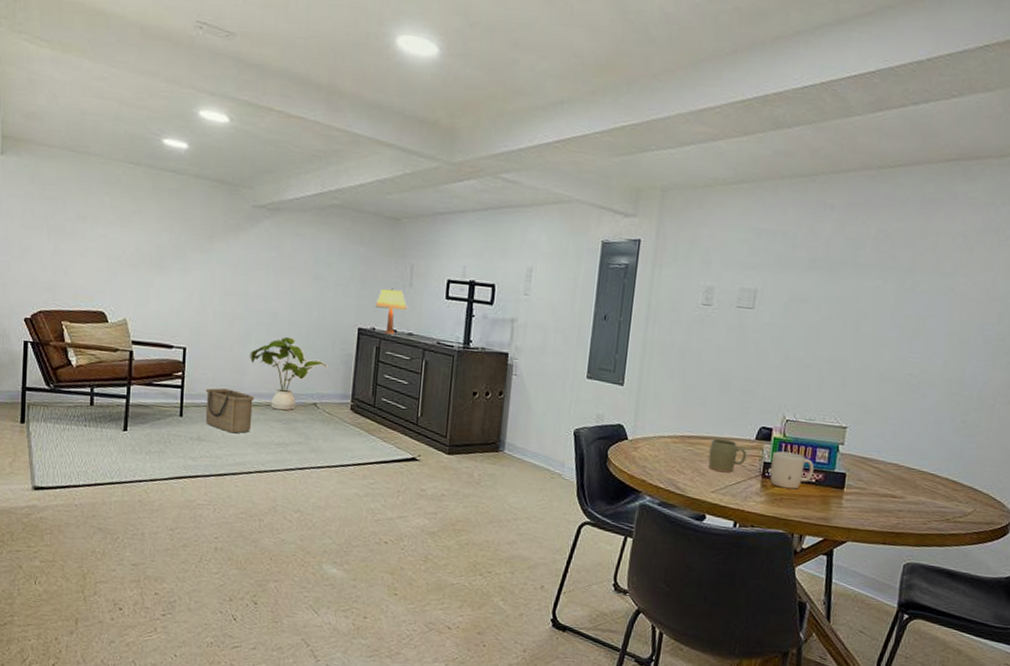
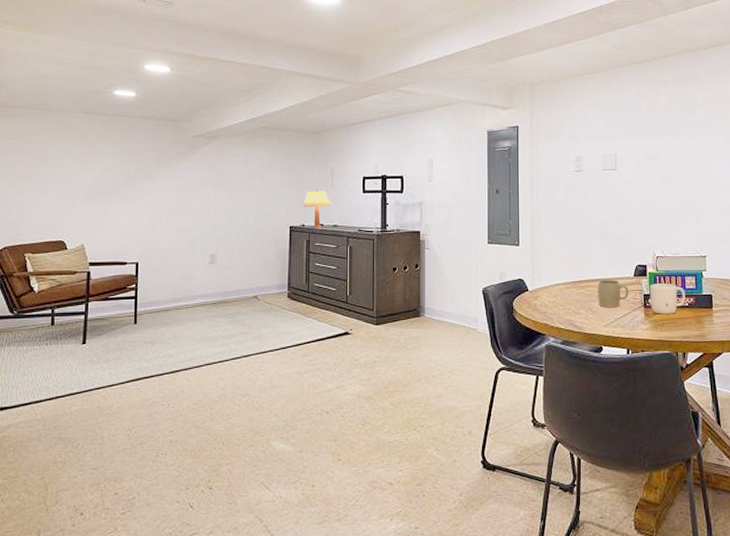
basket: present [205,388,255,434] -> none [157,294,202,333]
house plant: present [249,336,326,411] -> none [195,241,264,306]

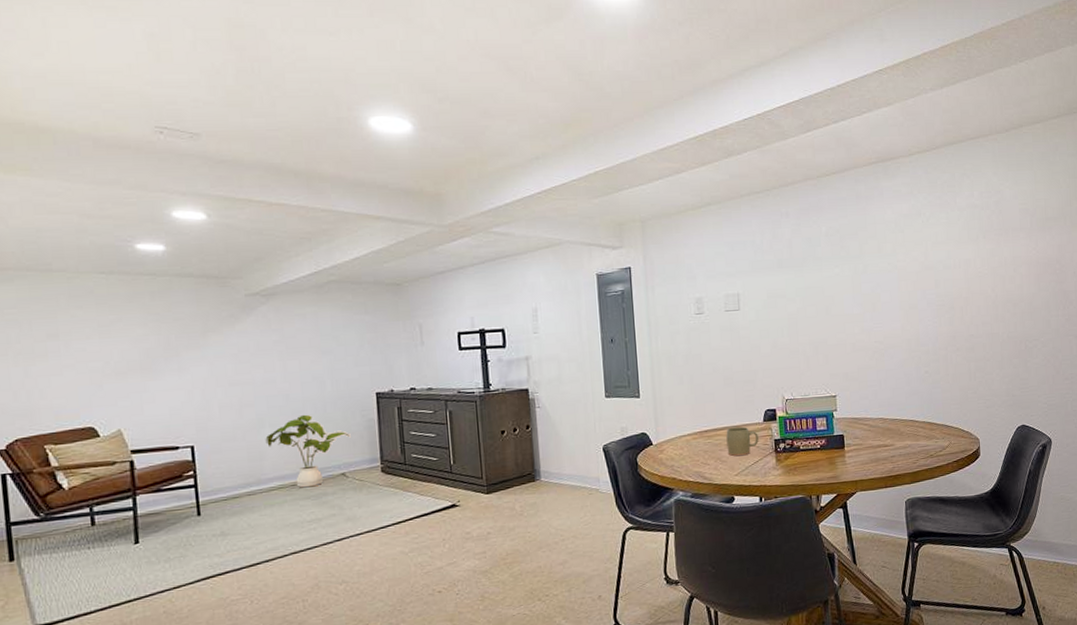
house plant: none [195,241,264,306] -> present [265,414,349,488]
table lamp: present [303,189,330,228] -> none [389,349,422,393]
mug: present [649,283,686,314] -> none [780,426,817,459]

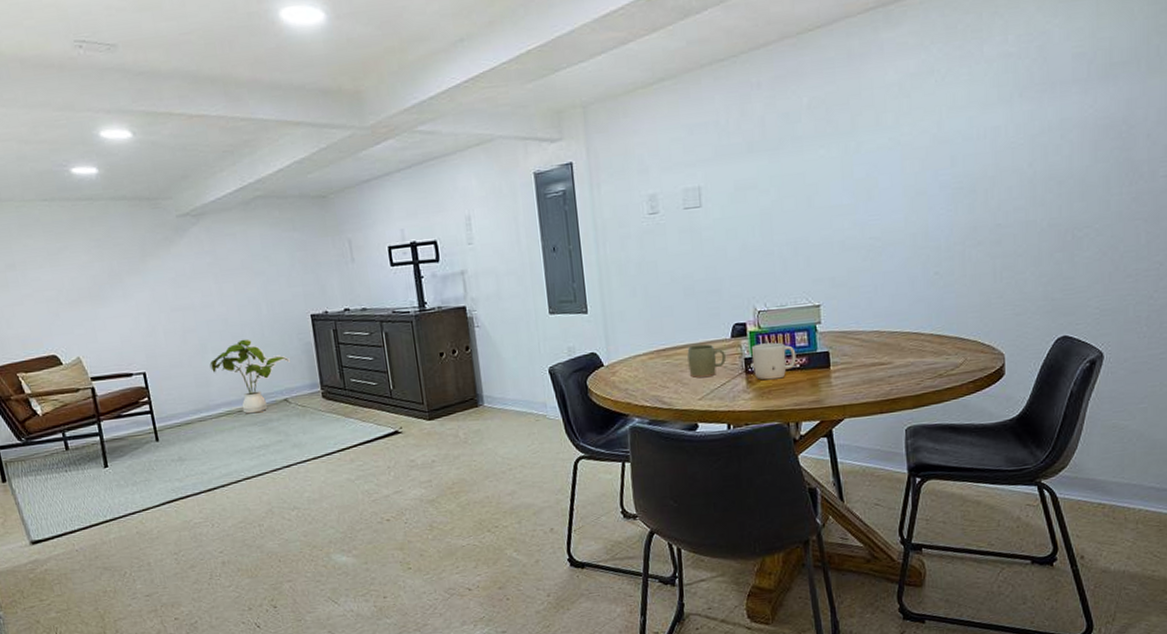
mug: none [780,426,817,459] -> present [751,342,797,380]

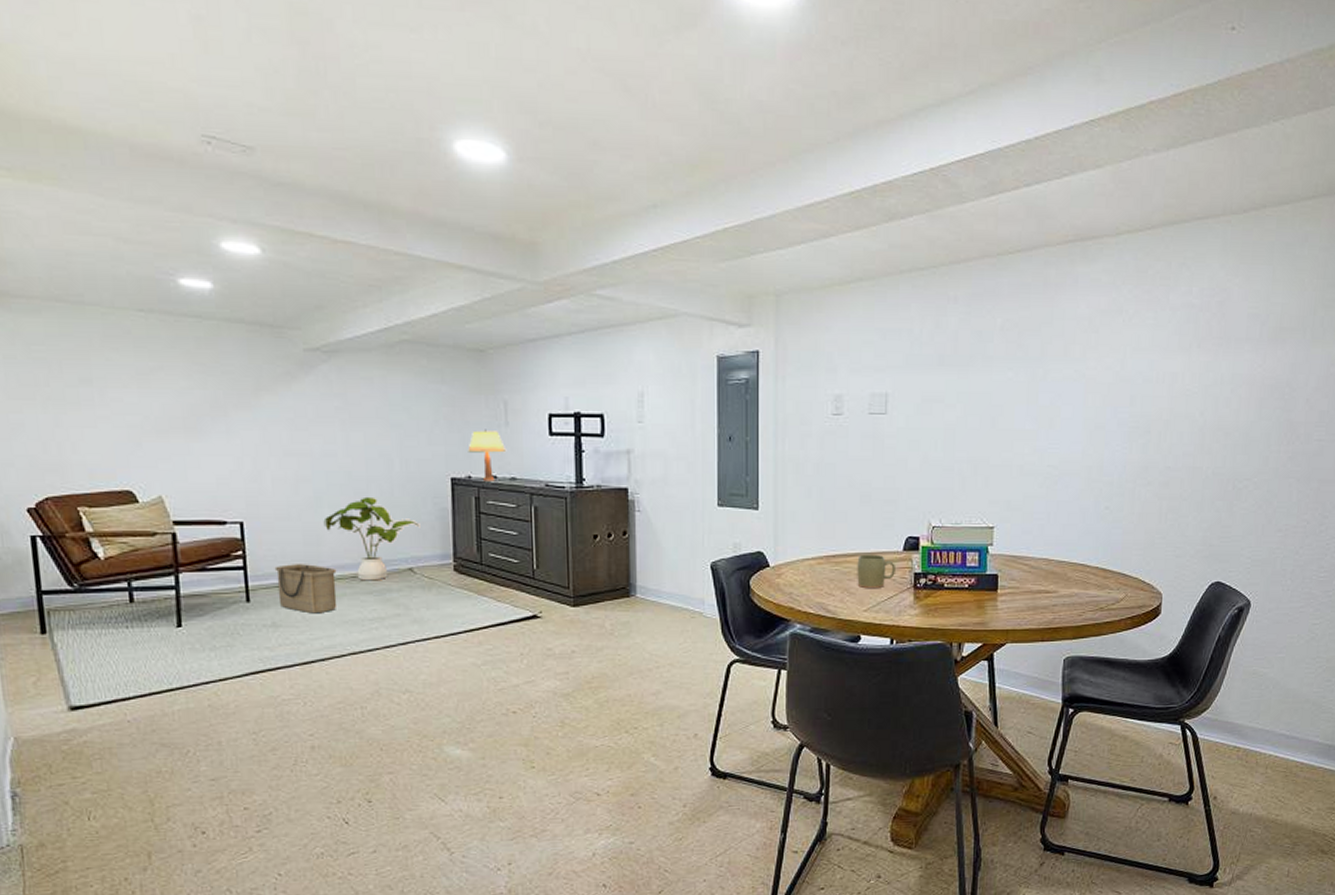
basket: none [175,403,229,447] -> present [274,564,337,614]
table lamp: none [322,267,354,315] -> present [468,429,505,481]
mug: present [751,342,797,380] -> none [921,560,966,597]

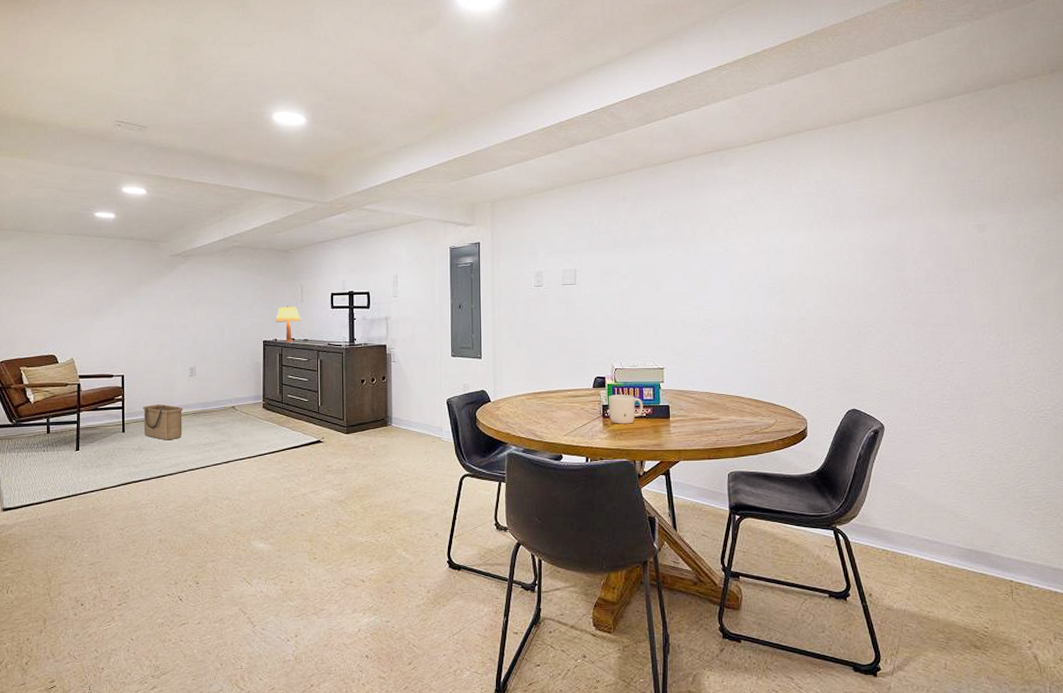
house plant: present [323,496,419,581] -> none [176,355,240,416]
mug: present [857,554,895,589] -> none [557,391,587,418]
mug: none [921,560,966,597] -> present [608,394,644,424]

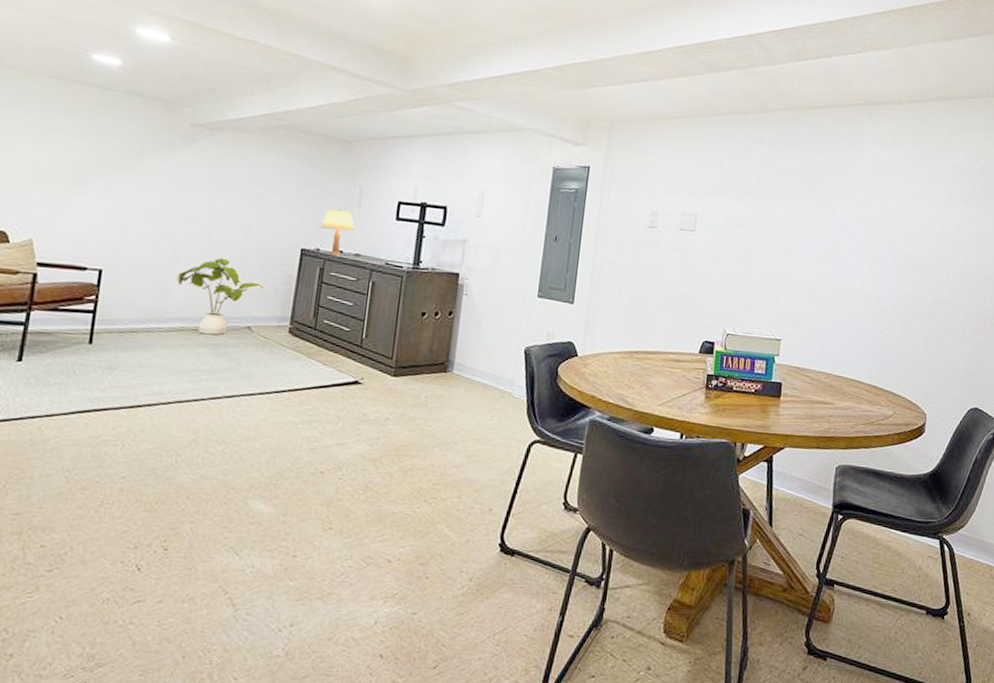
basket: present [142,404,183,440] -> none [119,312,180,361]
house plant: none [176,355,240,416] -> present [176,257,264,336]
mug: present [608,394,644,424] -> none [713,363,753,400]

